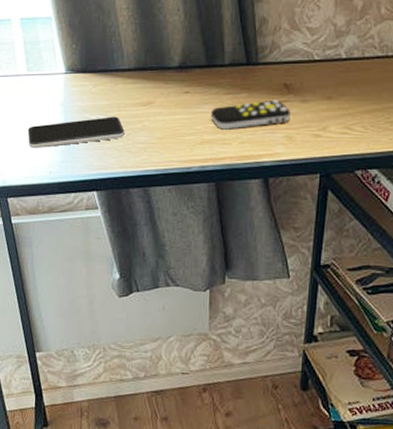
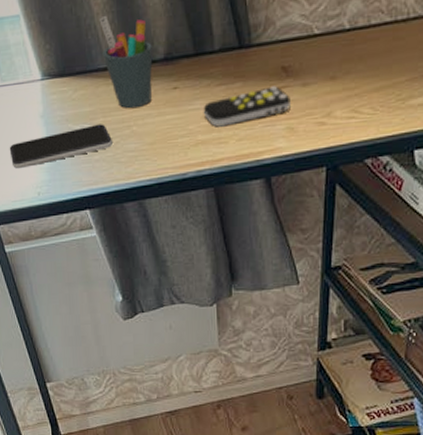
pen holder: none [123,25,169,106] -> present [99,15,153,109]

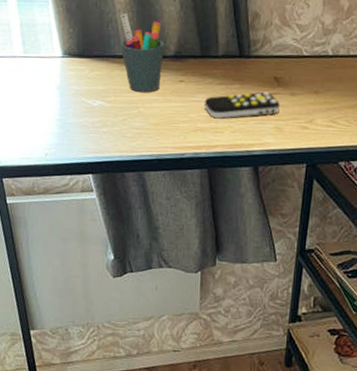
smartphone: present [9,124,112,168] -> none [23,101,120,130]

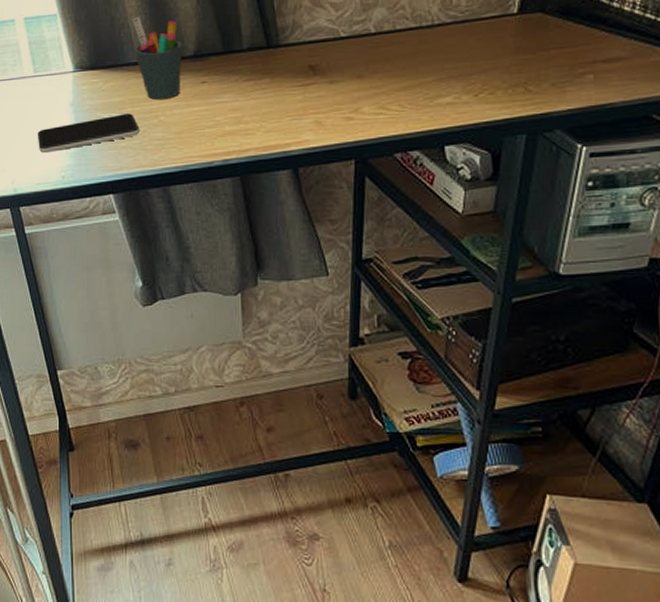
smartphone: none [23,101,120,130] -> present [37,113,140,153]
remote control: present [204,91,280,119] -> none [230,82,318,119]

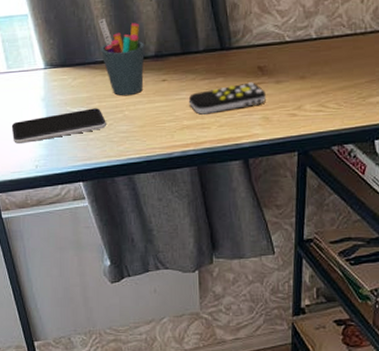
remote control: none [230,82,318,119] -> present [188,82,266,115]

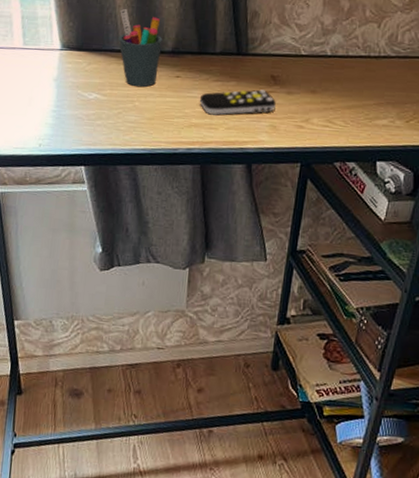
smartphone: present [11,108,106,144] -> none [19,94,115,121]

